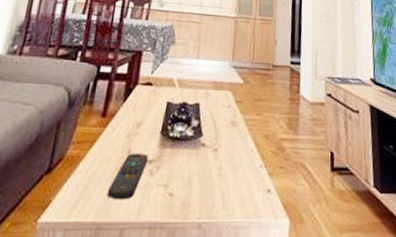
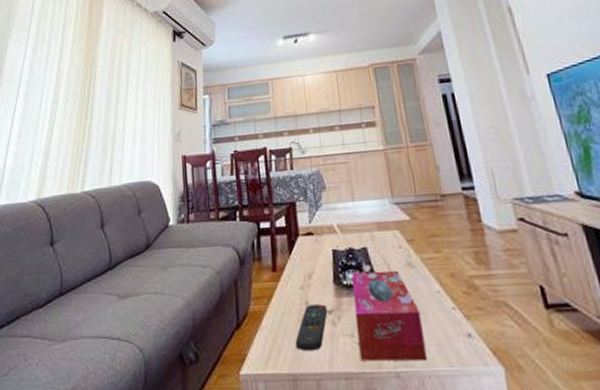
tissue box: none [168,126,233,213] -> present [352,270,427,362]

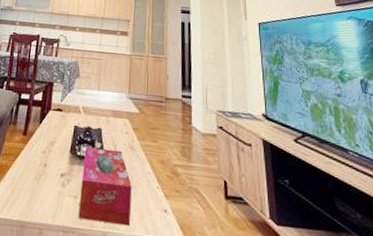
remote control: present [295,304,328,352] -> none [28,167,61,205]

